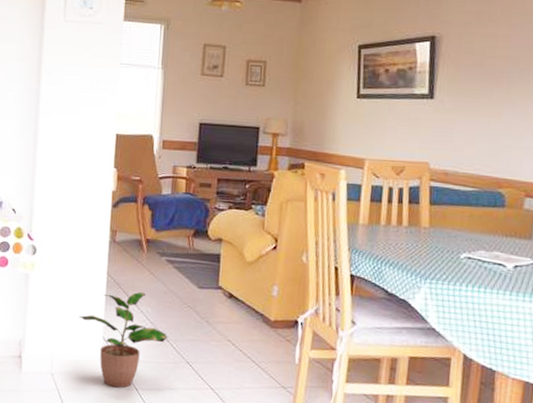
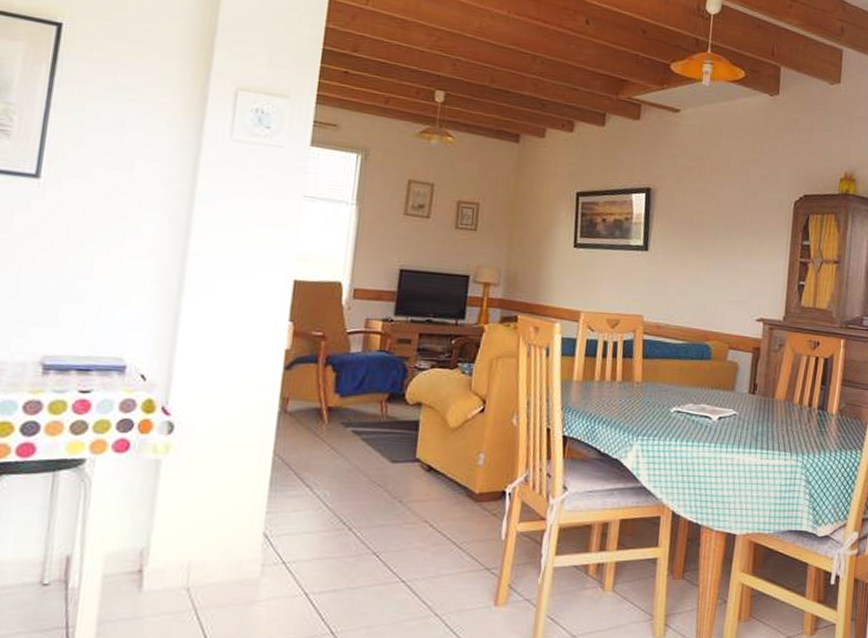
potted plant: present [79,292,168,388] -> none [231,472,350,596]

